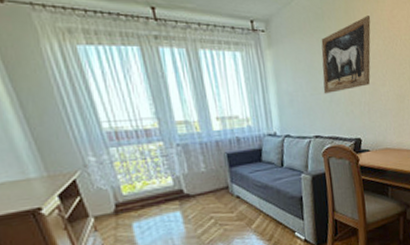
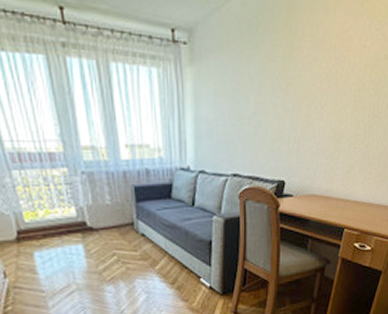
wall art: present [321,16,371,94] -> none [248,29,316,126]

